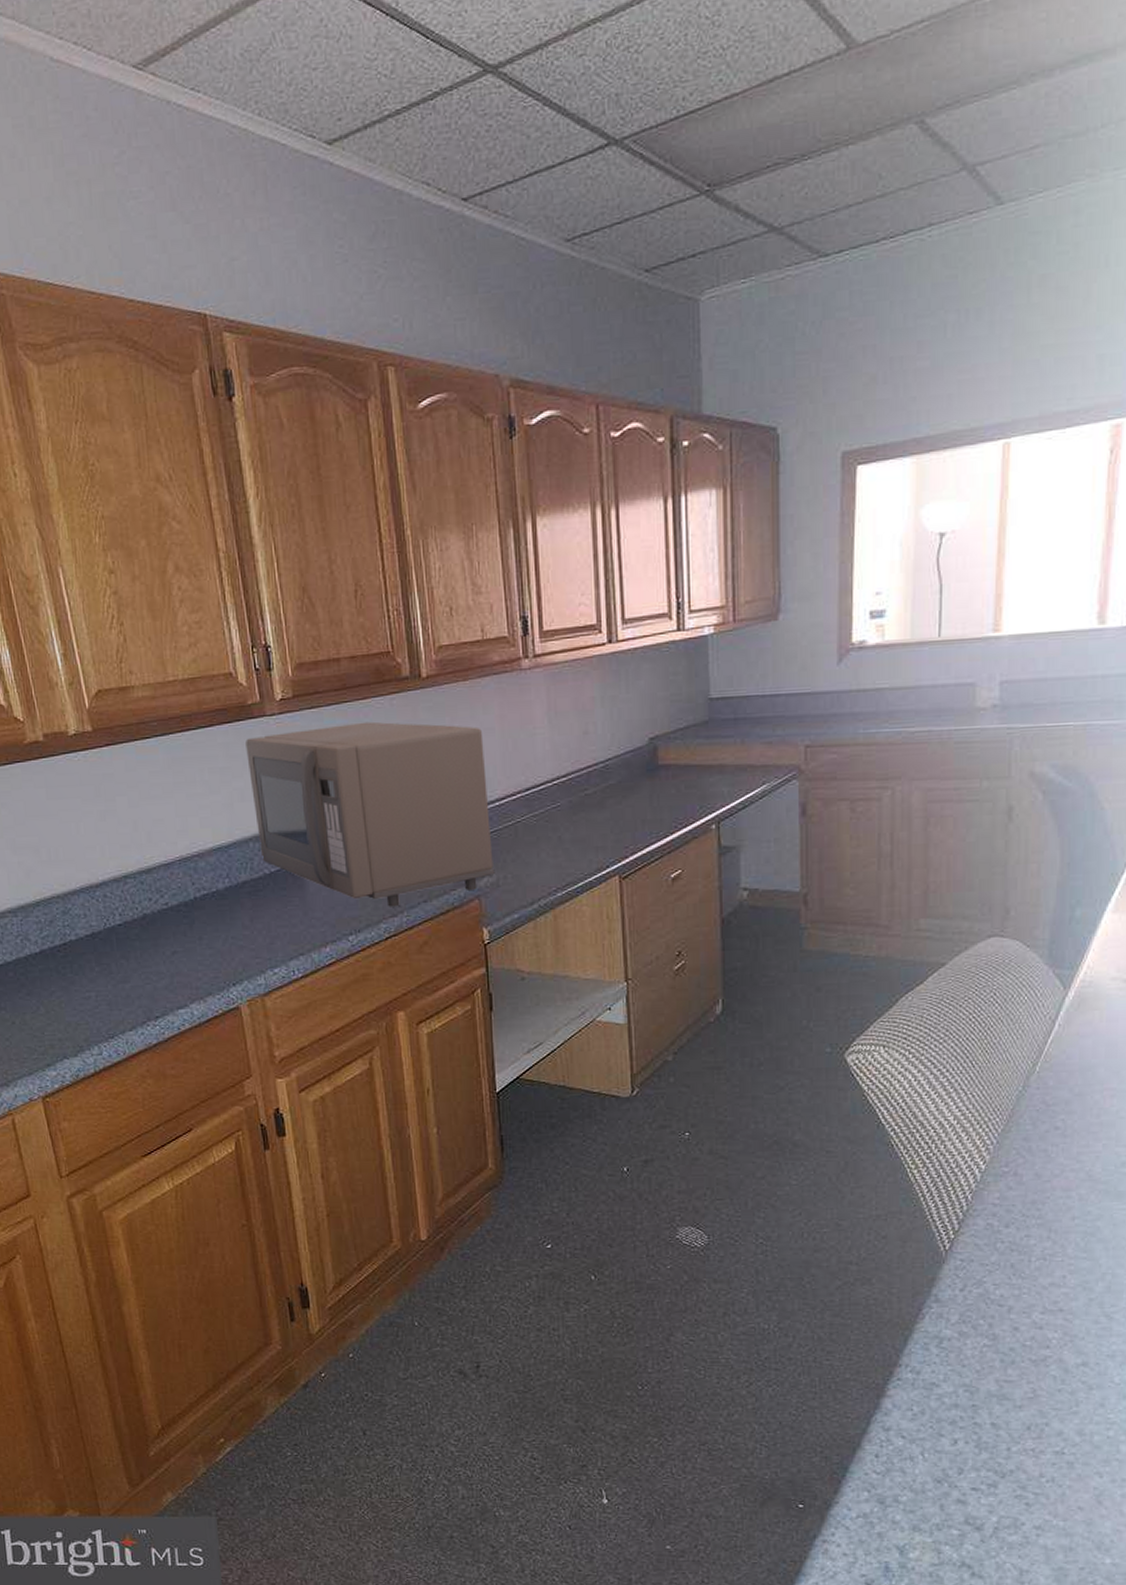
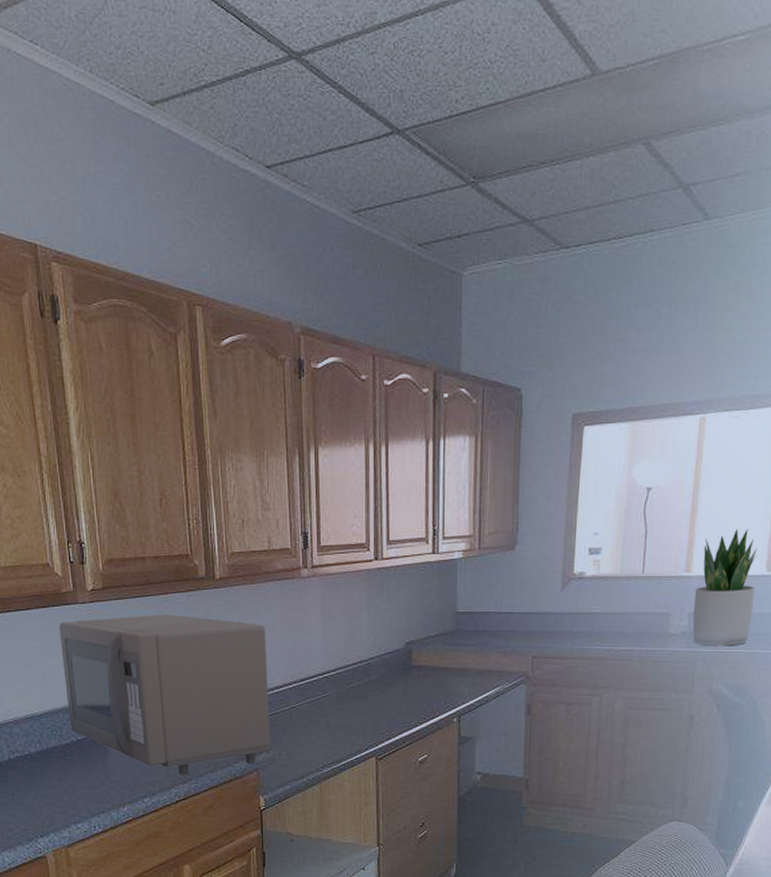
planter: none [1006,574,1084,721] -> present [692,529,757,646]

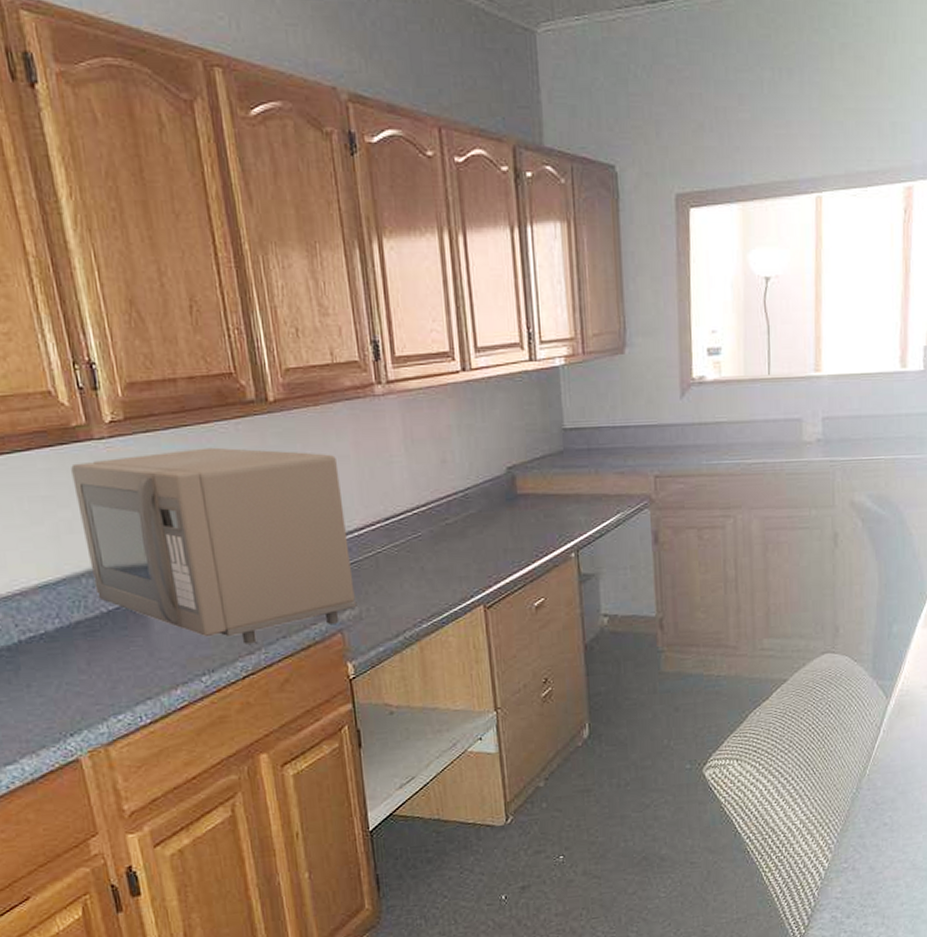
planter: present [692,529,757,646] -> none [826,321,890,454]

